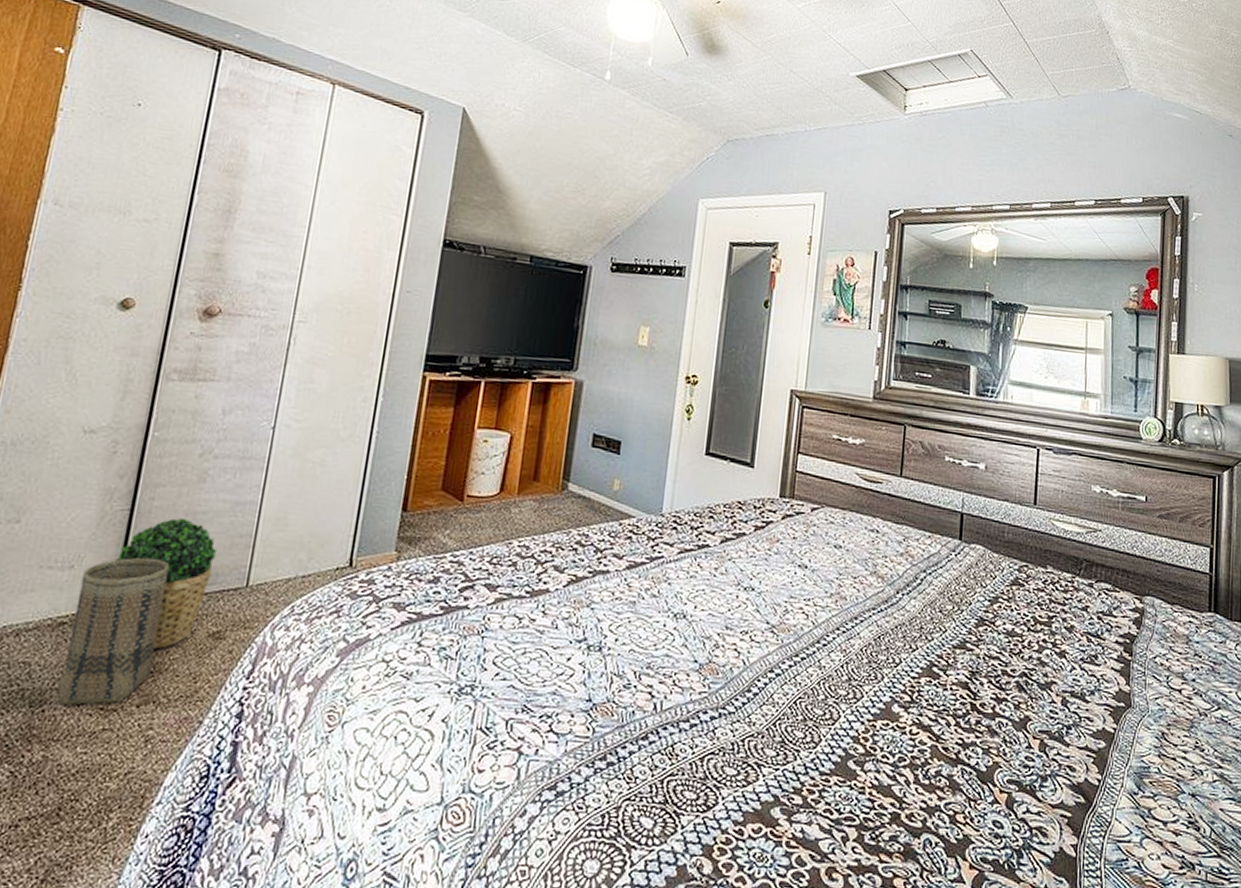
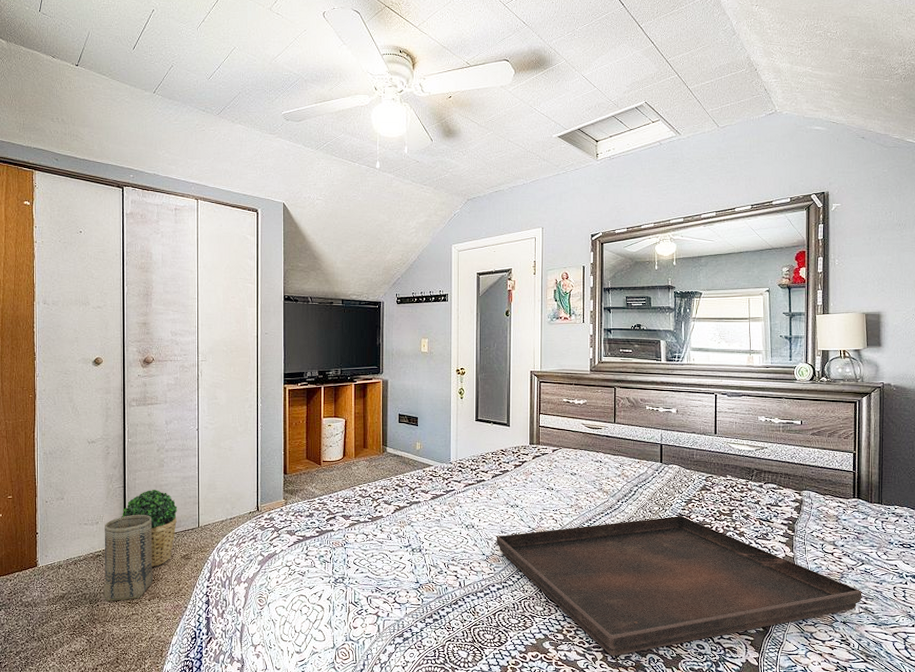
serving tray: none [716,620,1217,836] -> present [496,516,862,657]

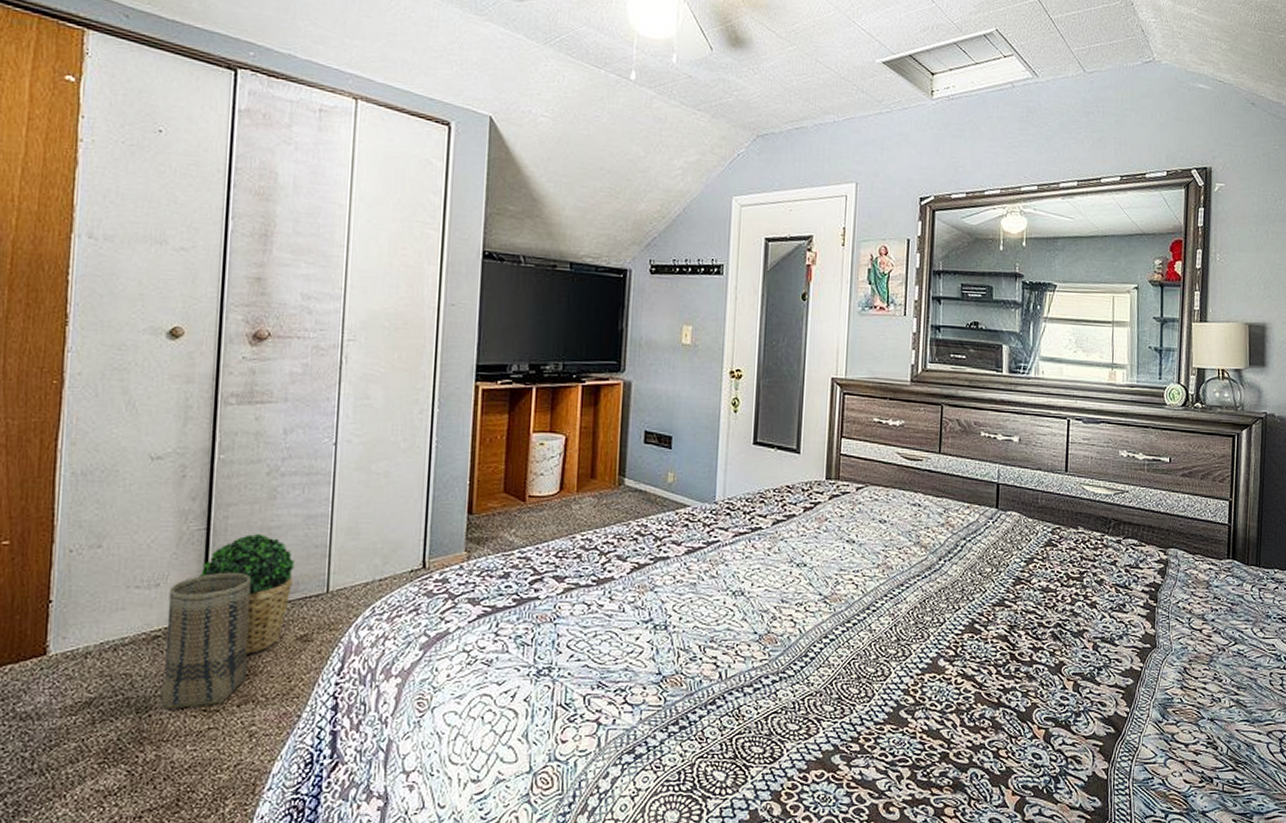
serving tray: present [496,516,862,657] -> none [773,580,1234,773]

